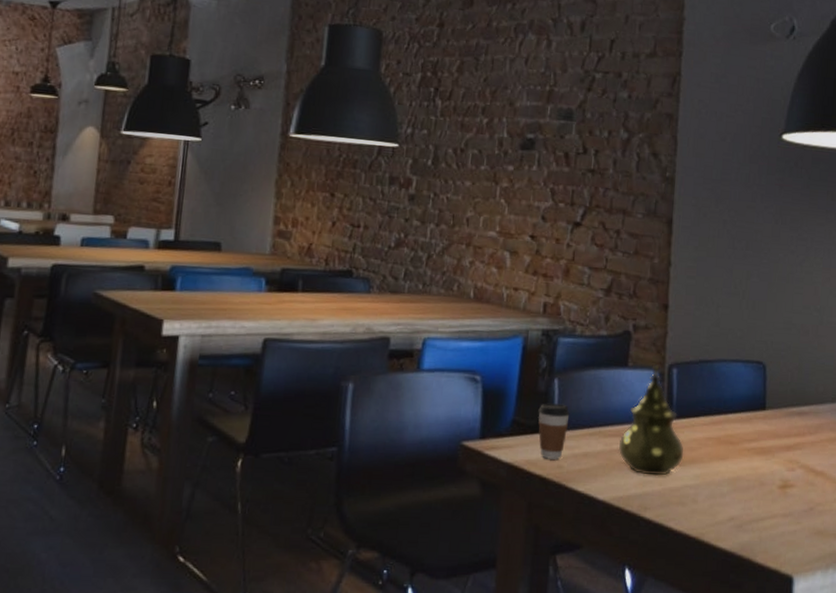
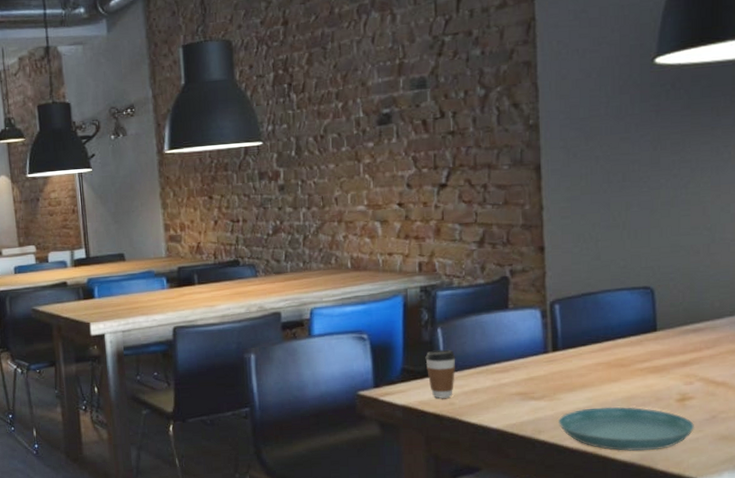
teapot: present [618,364,684,476] -> none [507,303,574,403]
saucer: none [665,486,794,541] -> present [559,406,695,451]

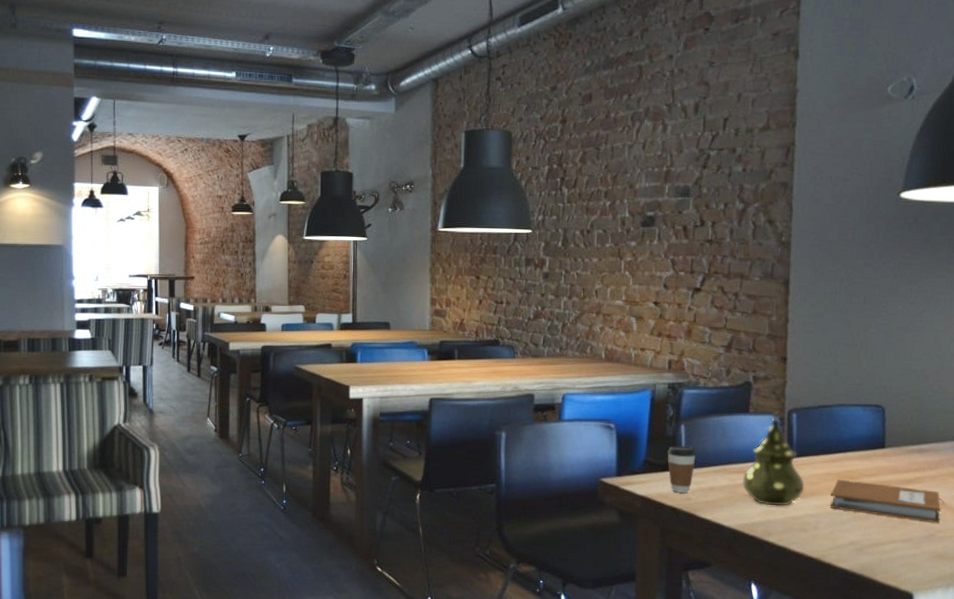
teapot: none [507,303,574,403] -> present [742,410,805,506]
saucer: present [559,406,695,451] -> none [787,515,914,562]
notebook: none [602,368,725,404] -> present [830,479,944,523]

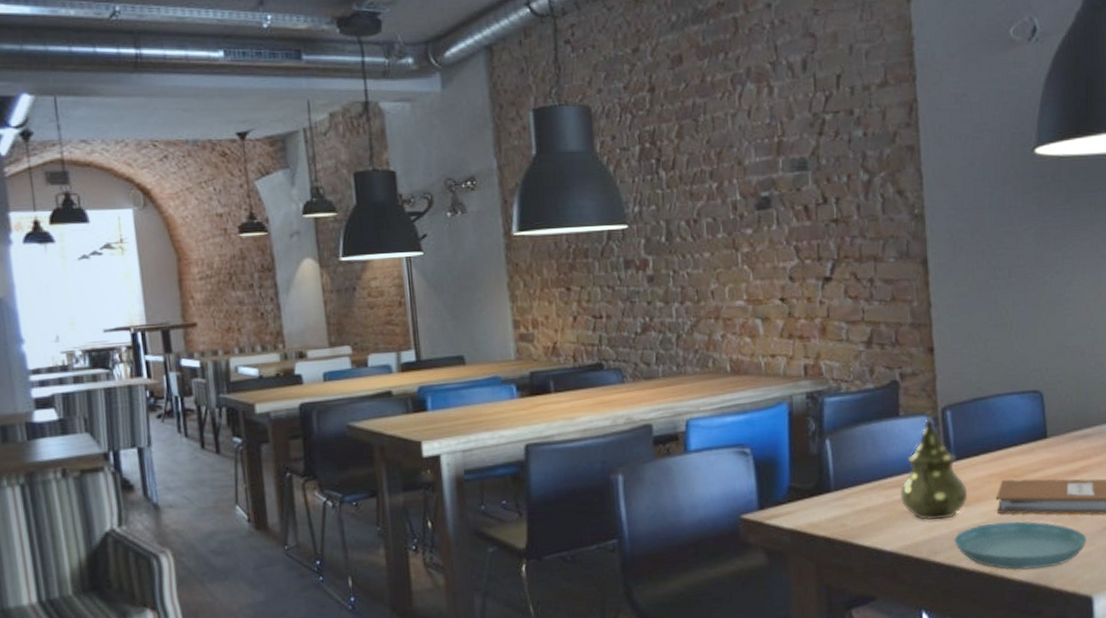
coffee cup: present [667,445,696,493] -> none [813,463,846,520]
saucer: none [787,515,914,562] -> present [954,521,1088,570]

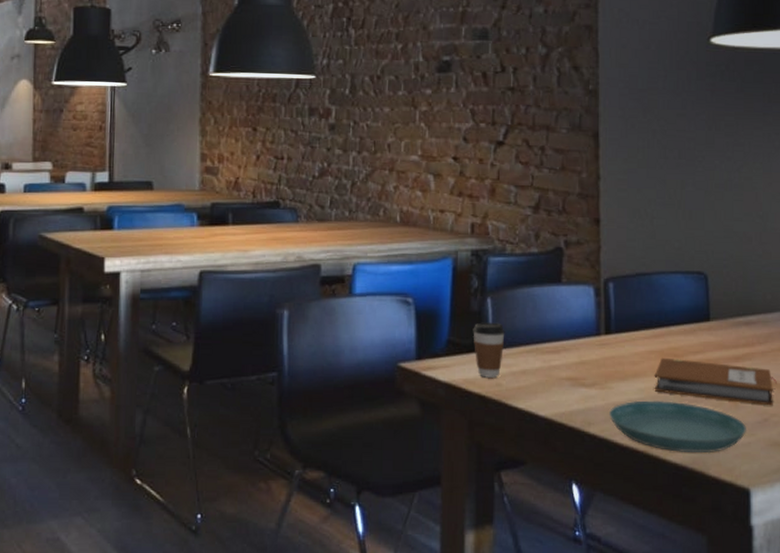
coffee cup: none [813,463,846,520] -> present [473,322,505,378]
teapot: present [900,410,968,521] -> none [557,280,626,391]

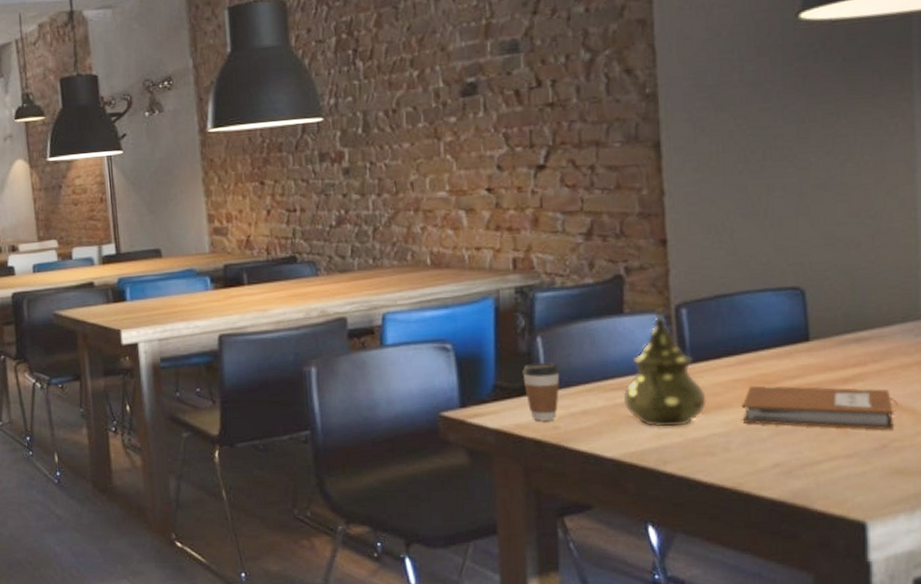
teapot: none [557,280,626,391] -> present [623,307,707,427]
saucer: present [609,400,747,454] -> none [688,432,861,487]

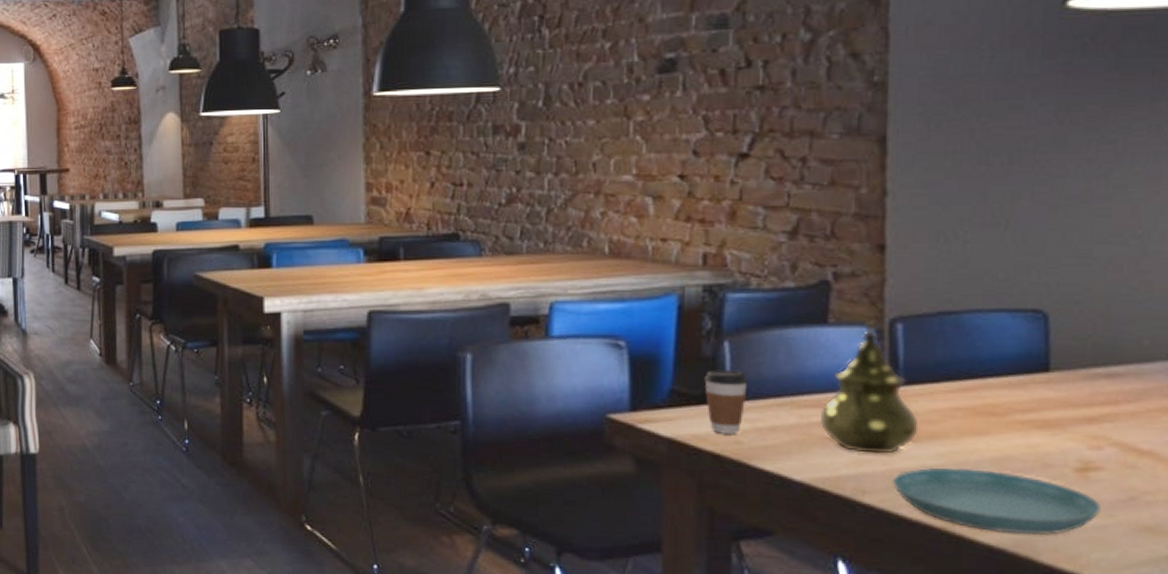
saucer: none [688,432,861,487] -> present [893,467,1102,536]
notebook: present [741,385,898,430] -> none [960,416,1154,481]

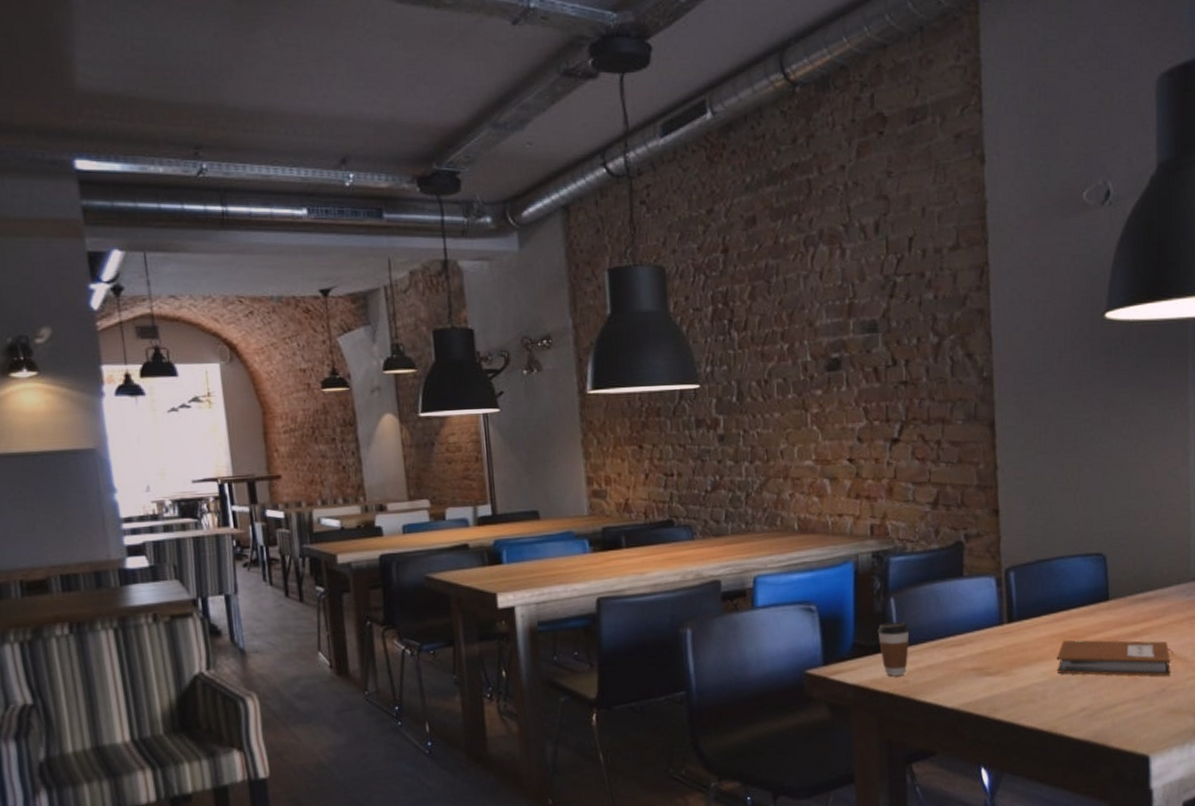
teapot: present [819,320,919,454] -> none [962,571,1029,679]
saucer: present [893,467,1102,536] -> none [1014,680,1146,729]
notebook: none [960,416,1154,481] -> present [1056,639,1174,677]

